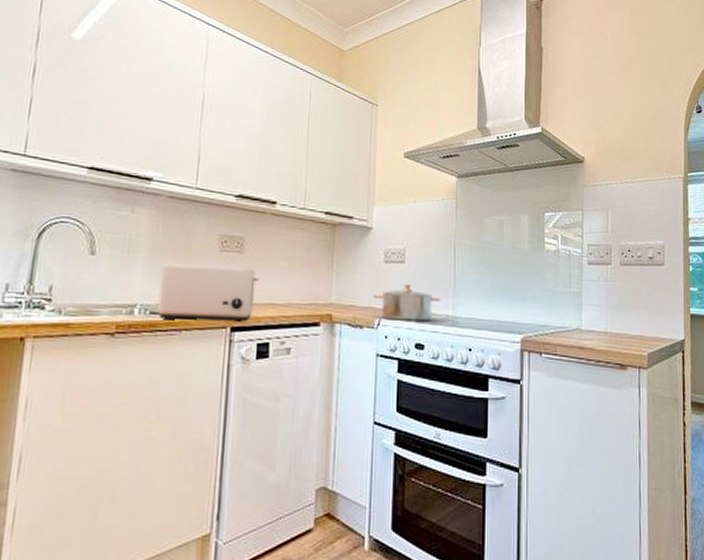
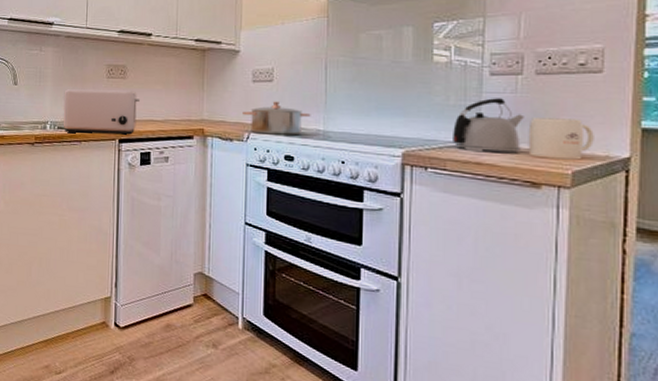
kettle: none [561,286,613,337] -> present [453,98,524,153]
mug: none [616,304,661,343] -> present [528,118,594,160]

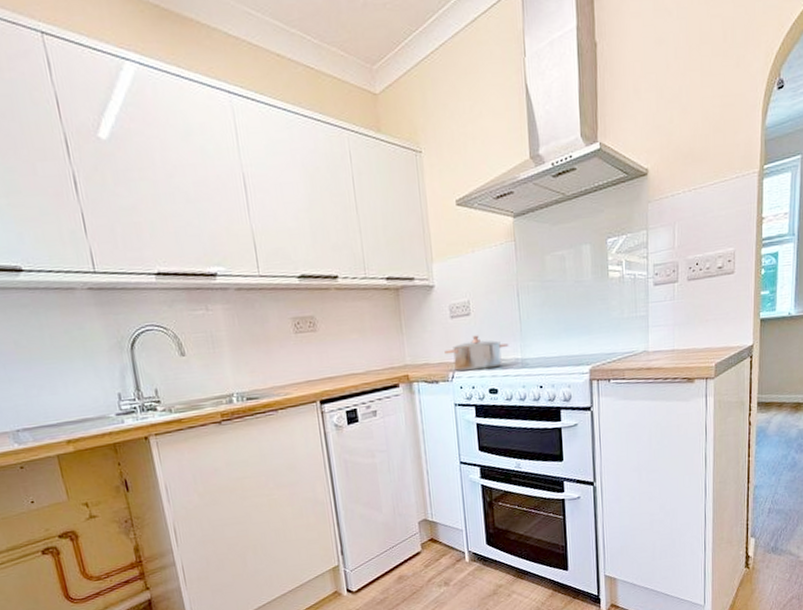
toaster: present [63,89,141,136] -> none [246,344,337,403]
kettle: present [453,98,524,153] -> none [628,306,681,359]
mug: present [528,118,594,160] -> none [683,317,729,356]

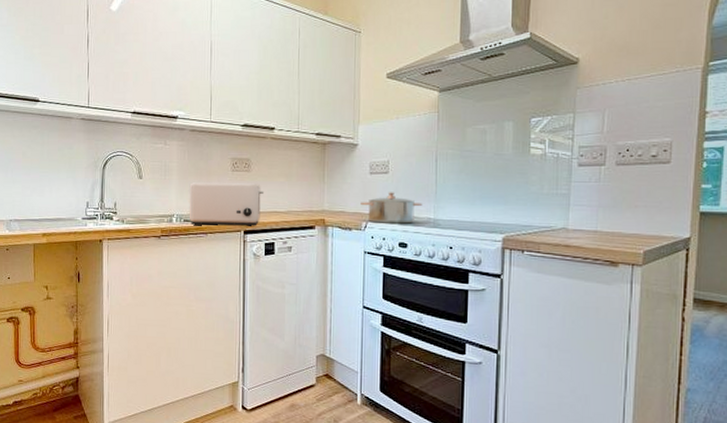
toaster: none [246,344,337,403] -> present [189,182,265,227]

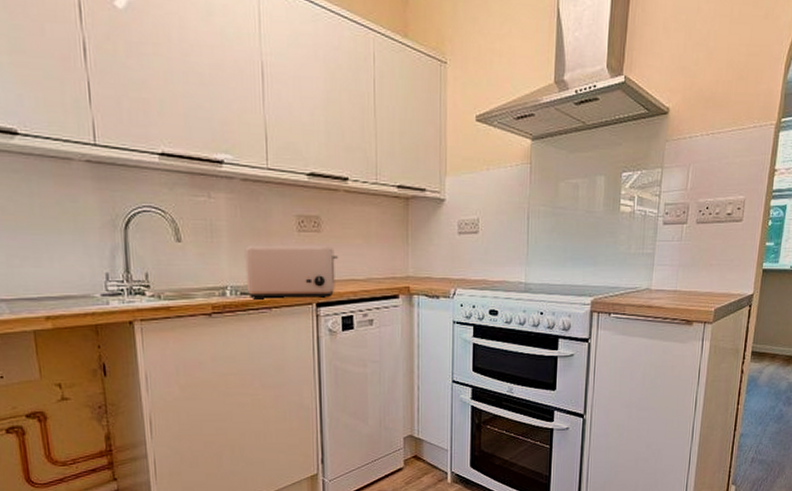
cooking pot: present [361,192,423,224] -> none [449,254,514,289]

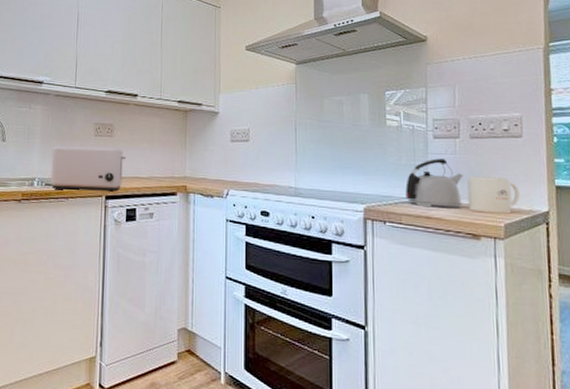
kettle: none [631,246,686,297] -> present [405,158,463,208]
mug: none [686,263,732,299] -> present [467,176,520,214]

